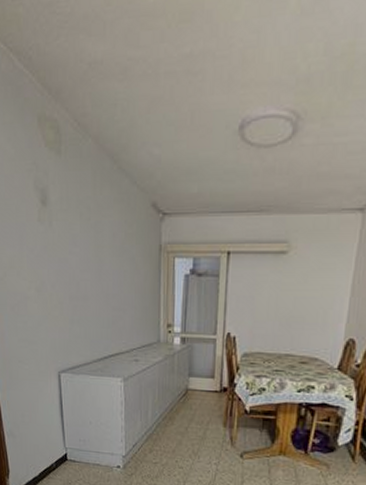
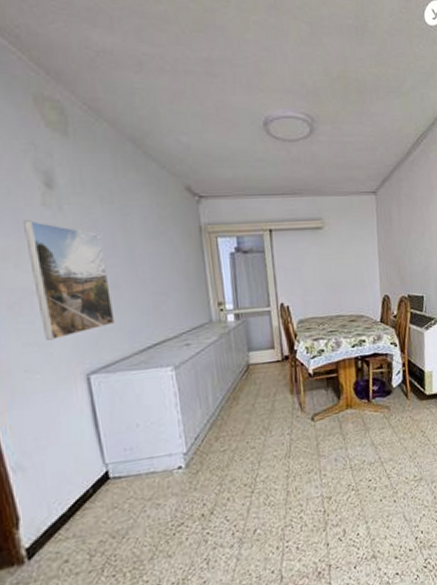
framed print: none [25,234,82,339] -> present [23,220,115,340]

